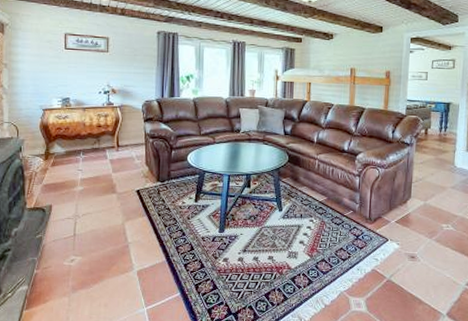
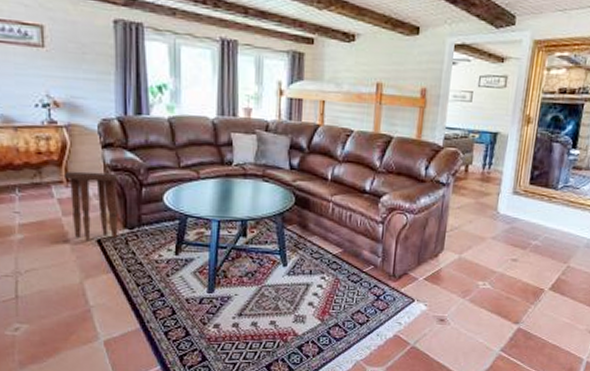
side table: none [115,139,156,192] -> present [63,171,120,241]

